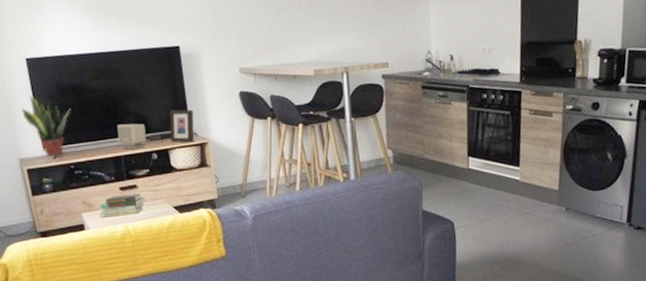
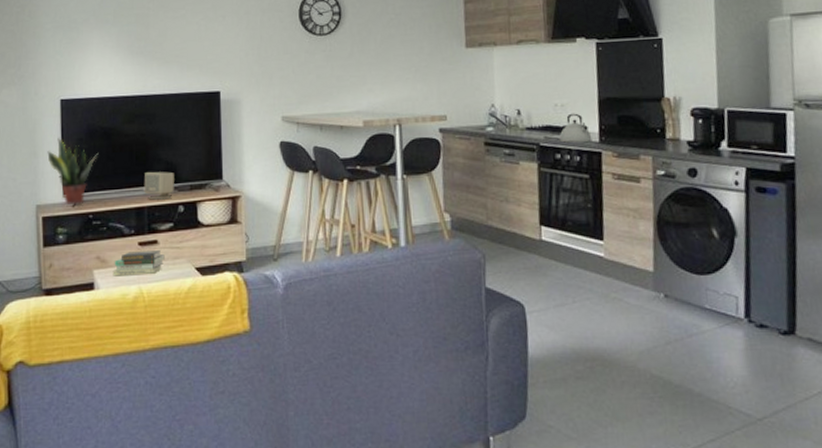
picture frame: present [169,109,195,143] -> none [200,158,228,195]
kettle: none [486,57,514,85] -> present [559,113,592,144]

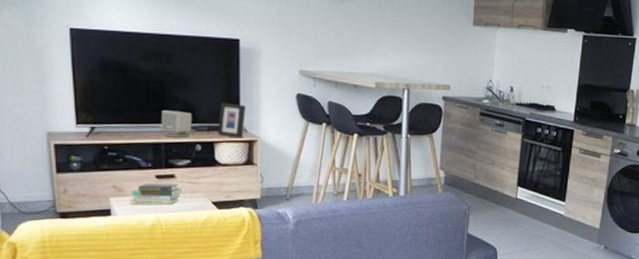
potted plant: present [47,137,99,205] -> none [57,66,113,136]
picture frame: none [200,158,228,195] -> present [218,102,245,138]
kettle: present [559,113,592,144] -> none [542,95,568,121]

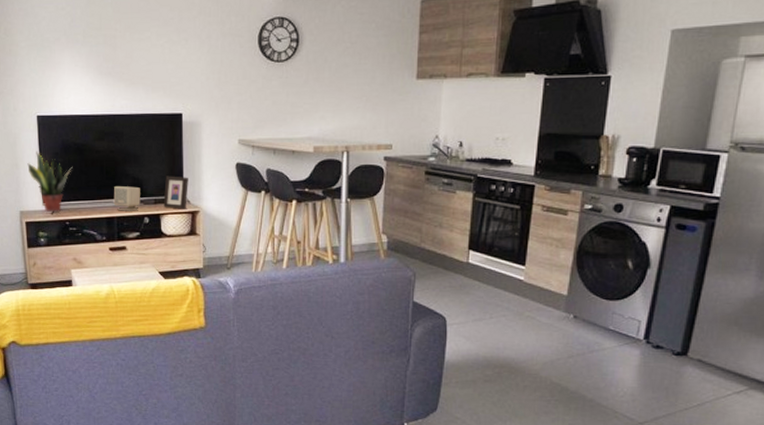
potted plant: none [57,66,113,136] -> present [27,151,73,213]
books: present [130,183,182,205] -> none [88,255,132,276]

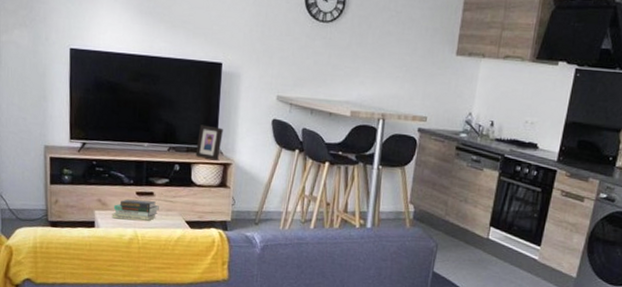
potted plant: present [27,151,73,213] -> none [56,84,104,151]
books: none [88,255,132,276] -> present [112,199,159,221]
speaker: present [113,186,141,211] -> none [144,130,173,157]

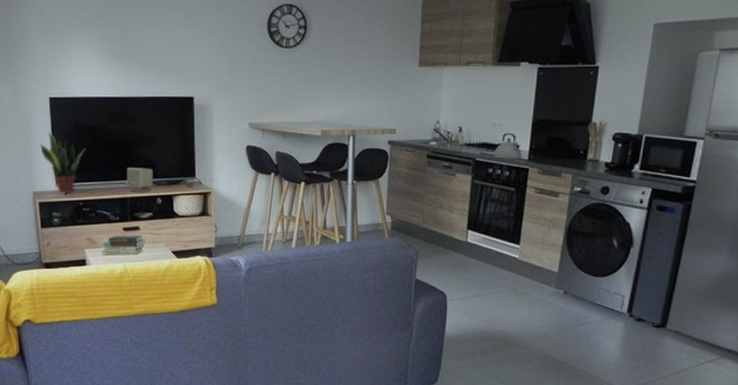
potted plant: none [56,84,104,151] -> present [40,132,86,194]
speaker: none [144,130,173,157] -> present [126,168,153,192]
picture frame: present [195,125,223,161] -> none [176,158,200,191]
kettle: none [522,131,552,160] -> present [493,132,522,160]

